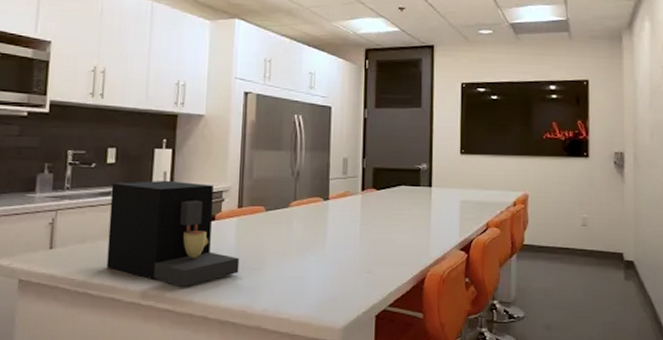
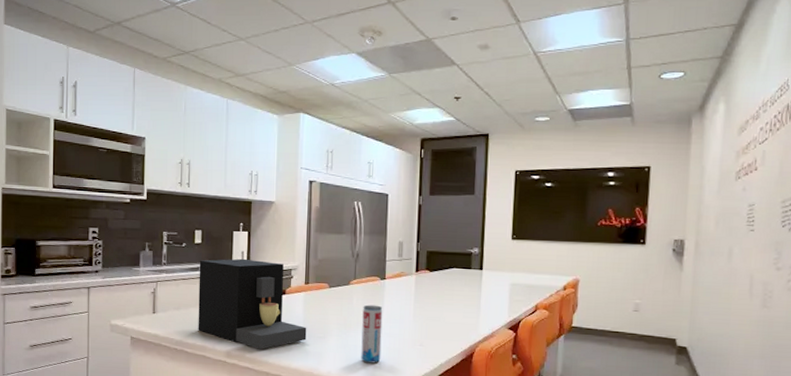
beverage can: none [301,229,326,296] -> present [361,304,383,364]

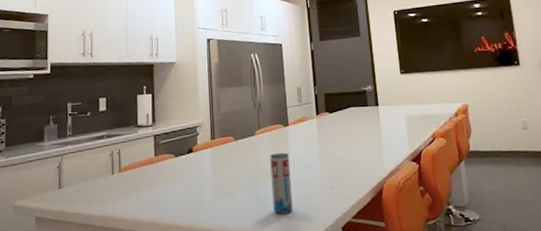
coffee maker: present [198,258,307,349] -> none [105,121,217,213]

